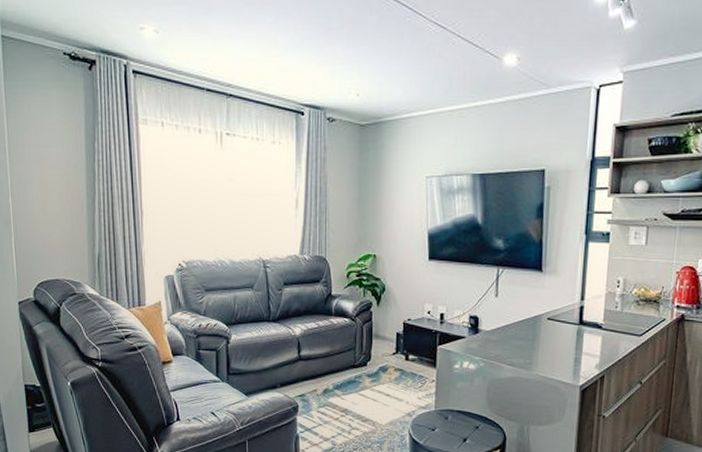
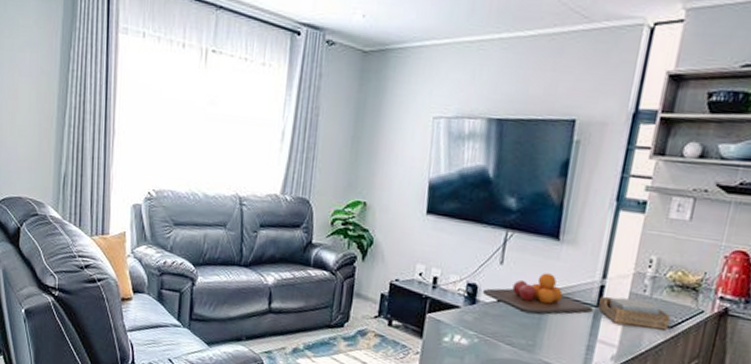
chopping board: none [483,300,576,337] -> present [482,273,593,315]
napkin holder: none [580,315,640,338] -> present [598,297,671,331]

